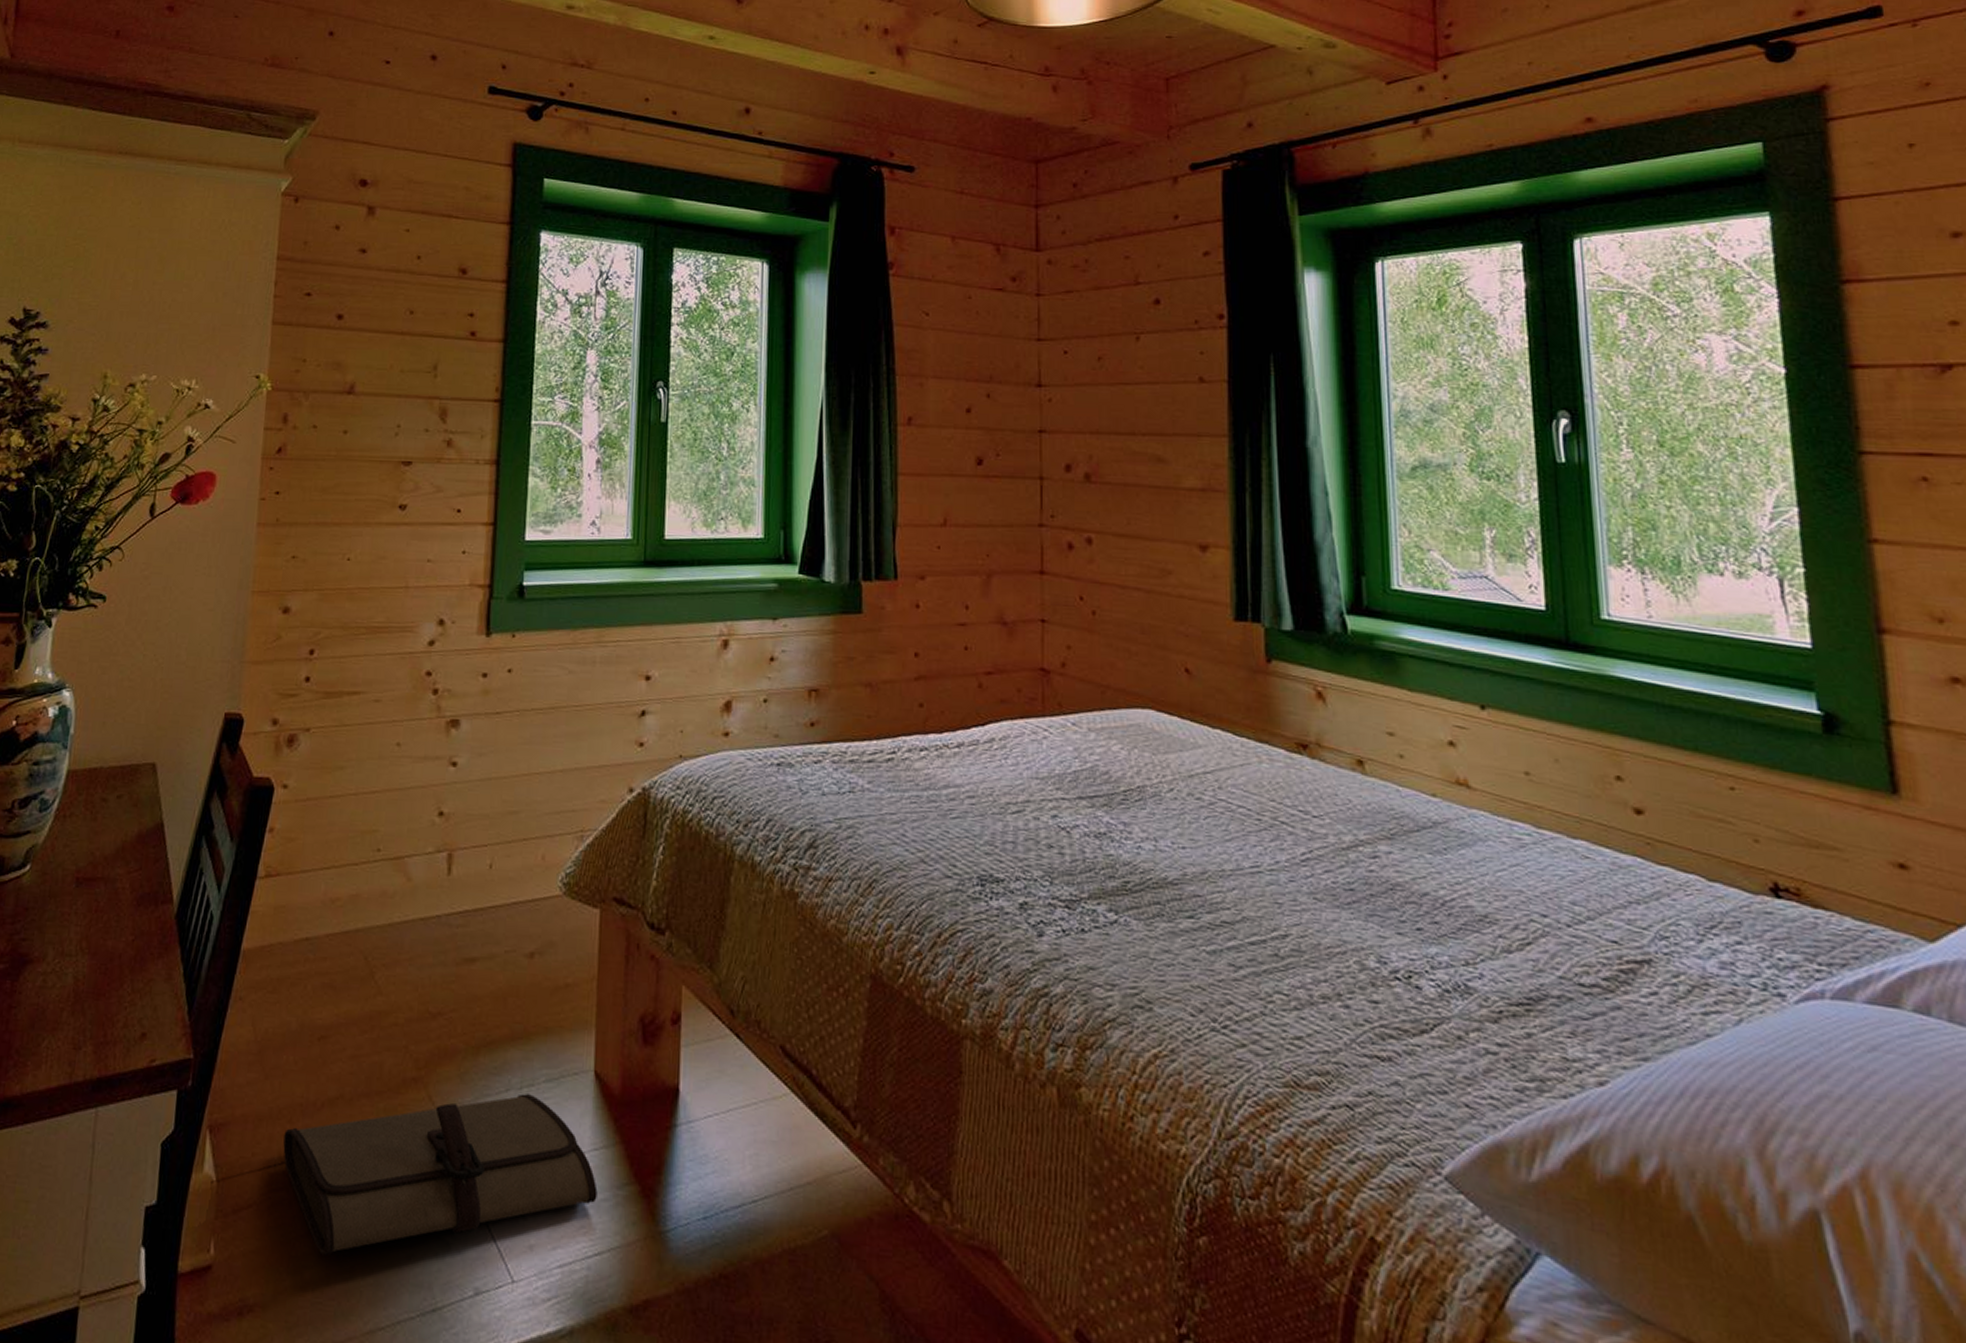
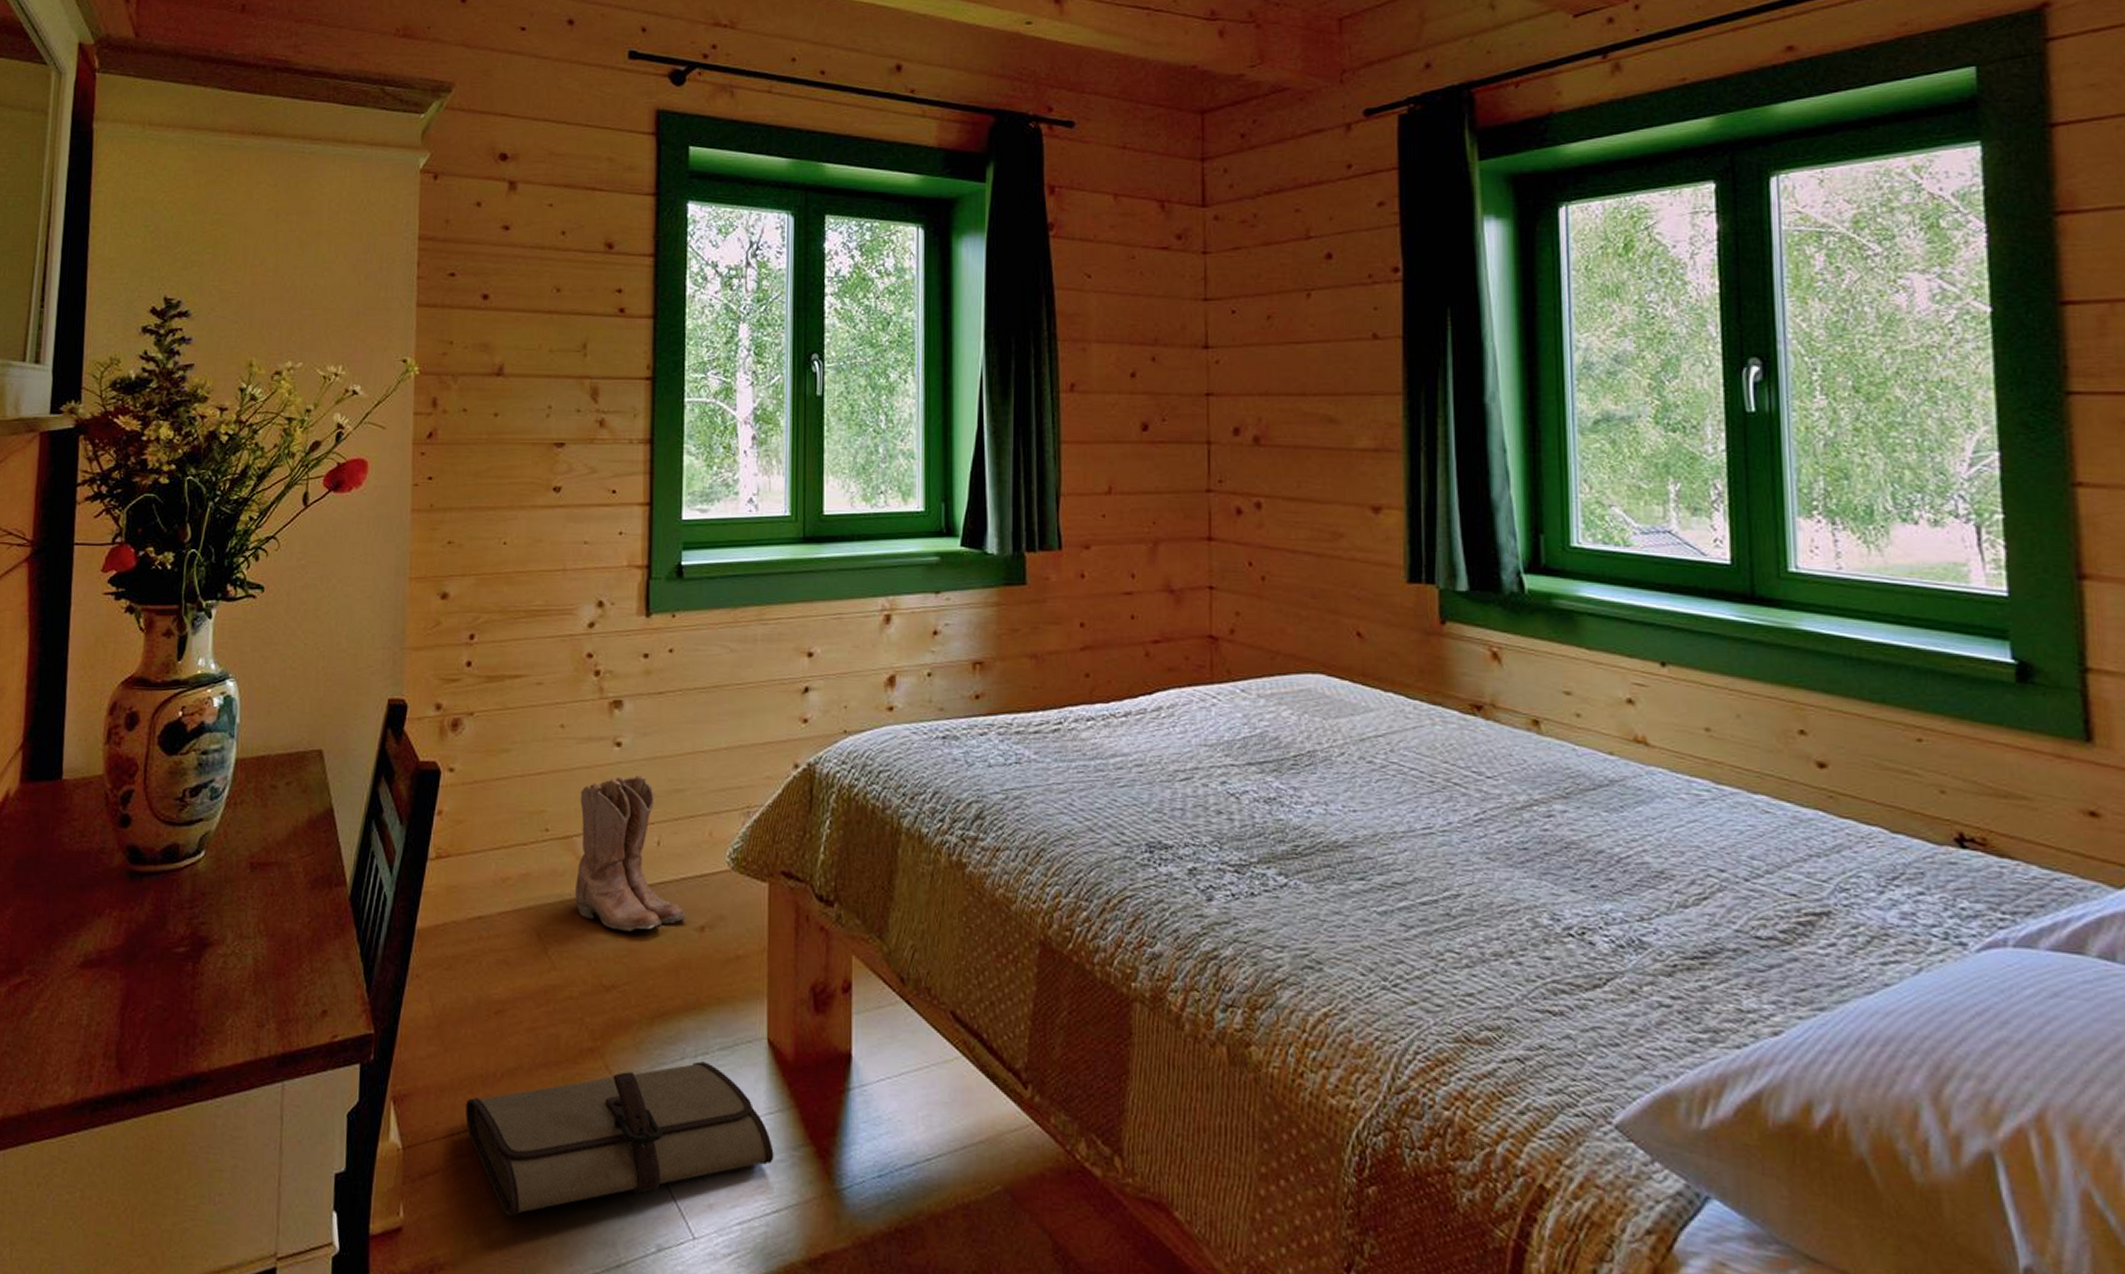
boots: none [404,796,517,957] -> present [575,775,687,931]

